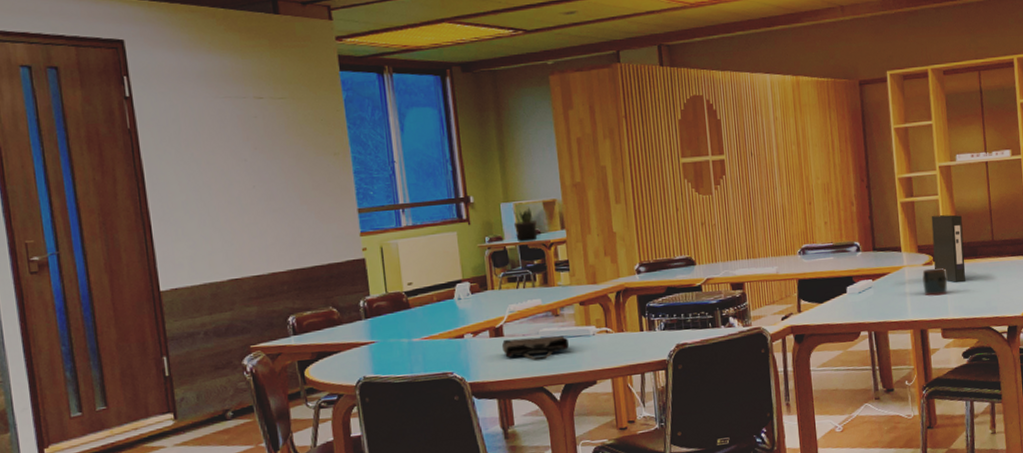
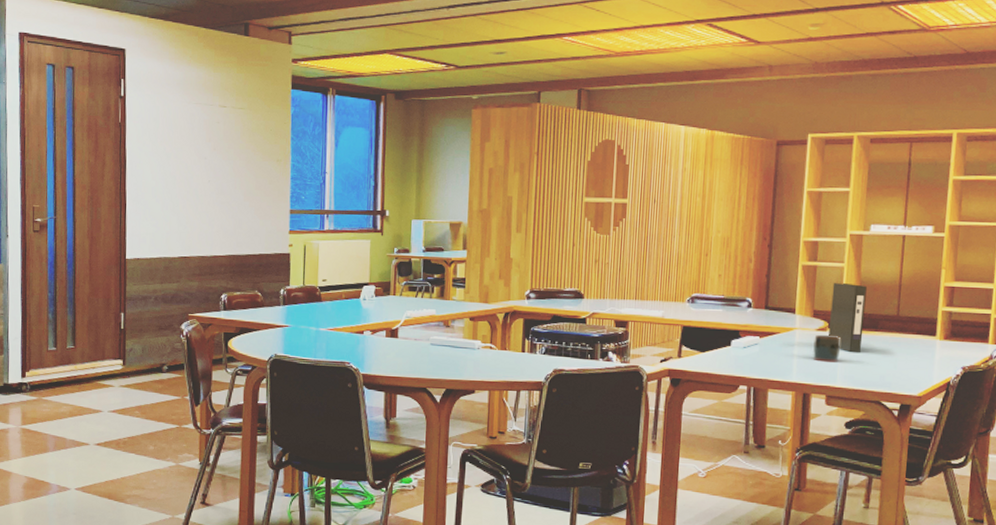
tote bag: present [501,336,569,361] -> none [395,340,455,364]
planter: present [512,206,538,242] -> none [421,224,442,257]

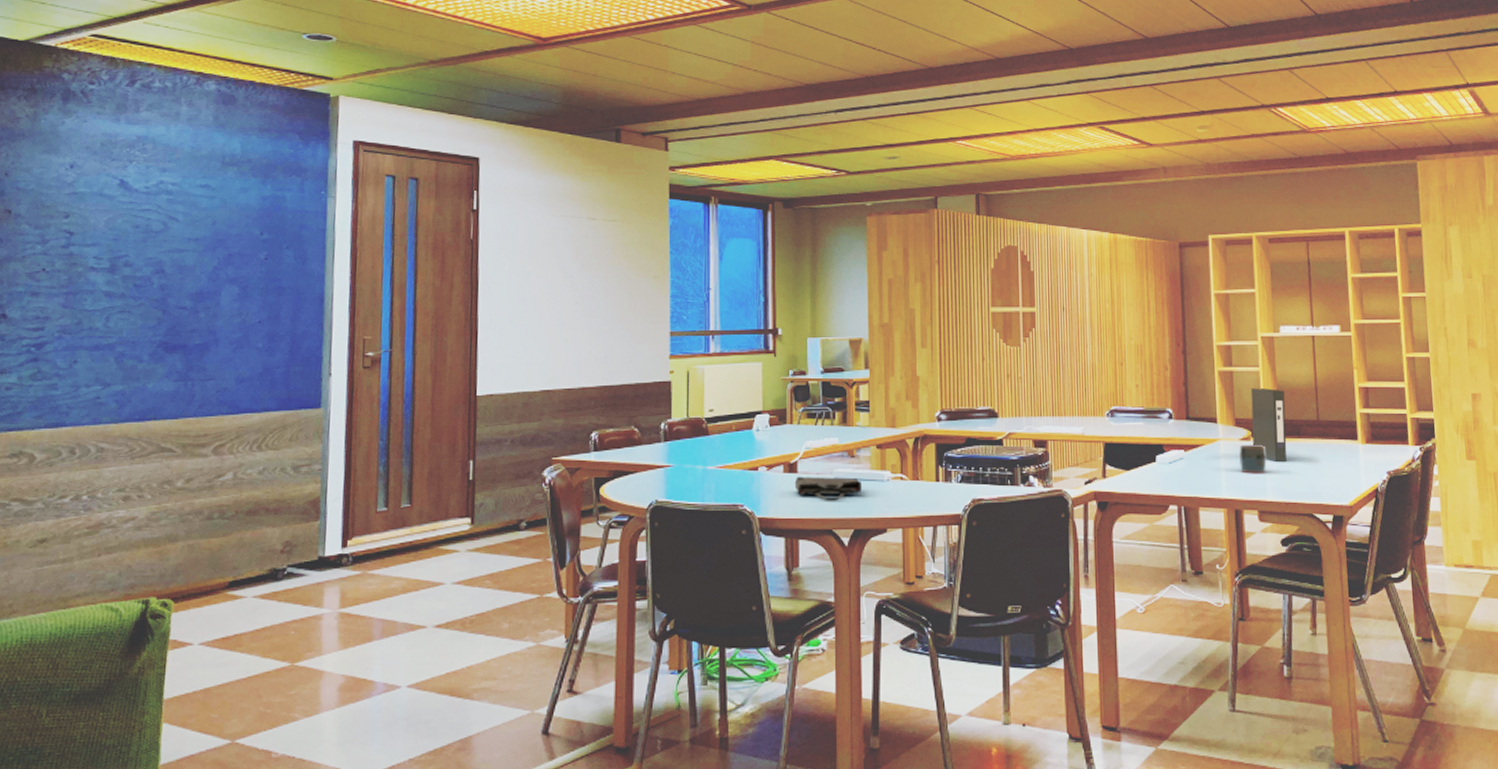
tote bag: none [395,340,455,364] -> present [794,476,862,501]

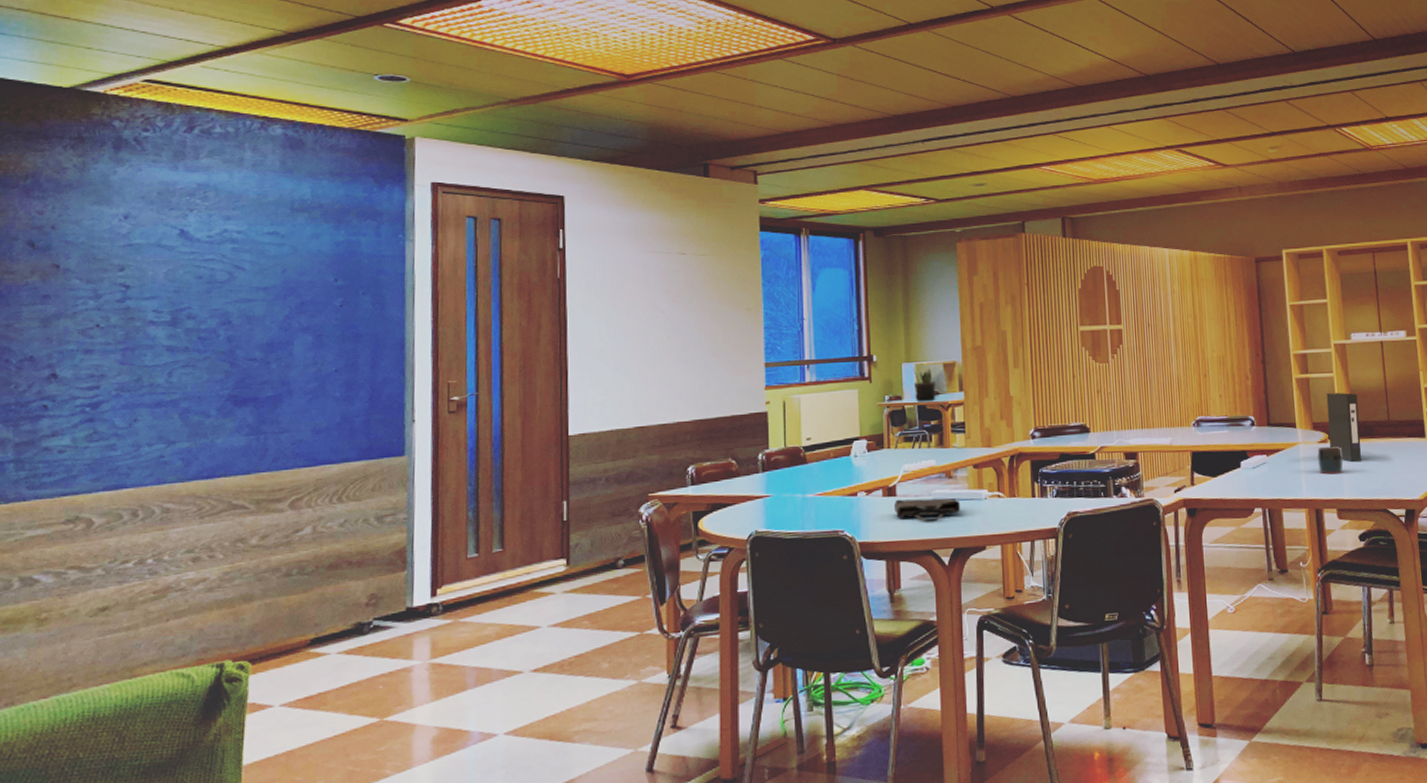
planter: none [818,343,841,378] -> present [913,367,936,402]

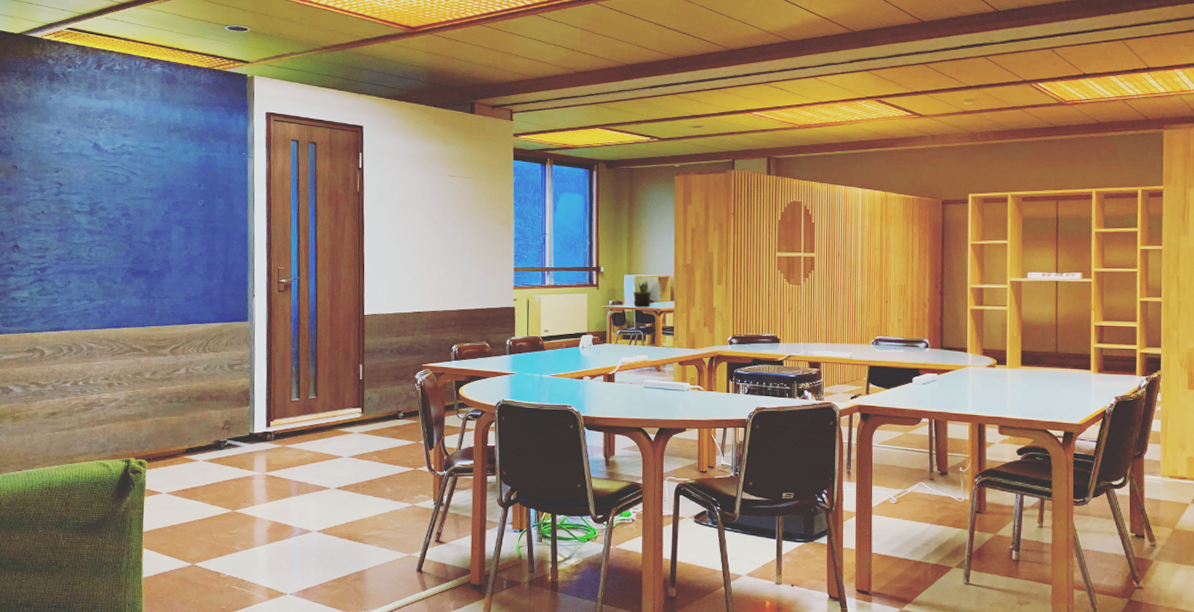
tote bag: present [893,498,960,522] -> none [612,384,666,405]
mug: present [1317,446,1343,475] -> none [985,370,1009,395]
binder: present [1326,392,1362,463] -> none [998,323,1028,387]

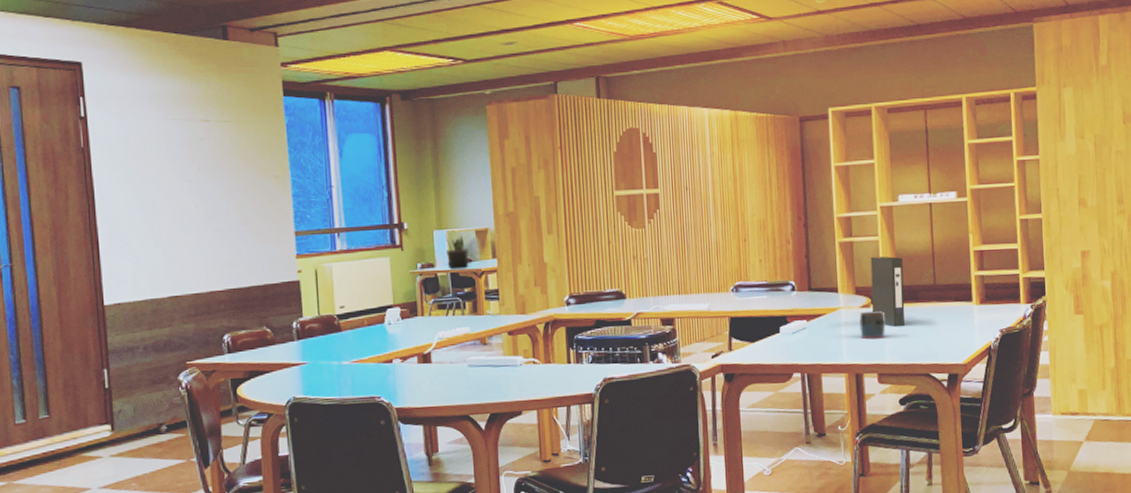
mug: none [985,370,1009,395] -> present [859,311,886,340]
binder: none [998,323,1028,387] -> present [870,256,905,327]

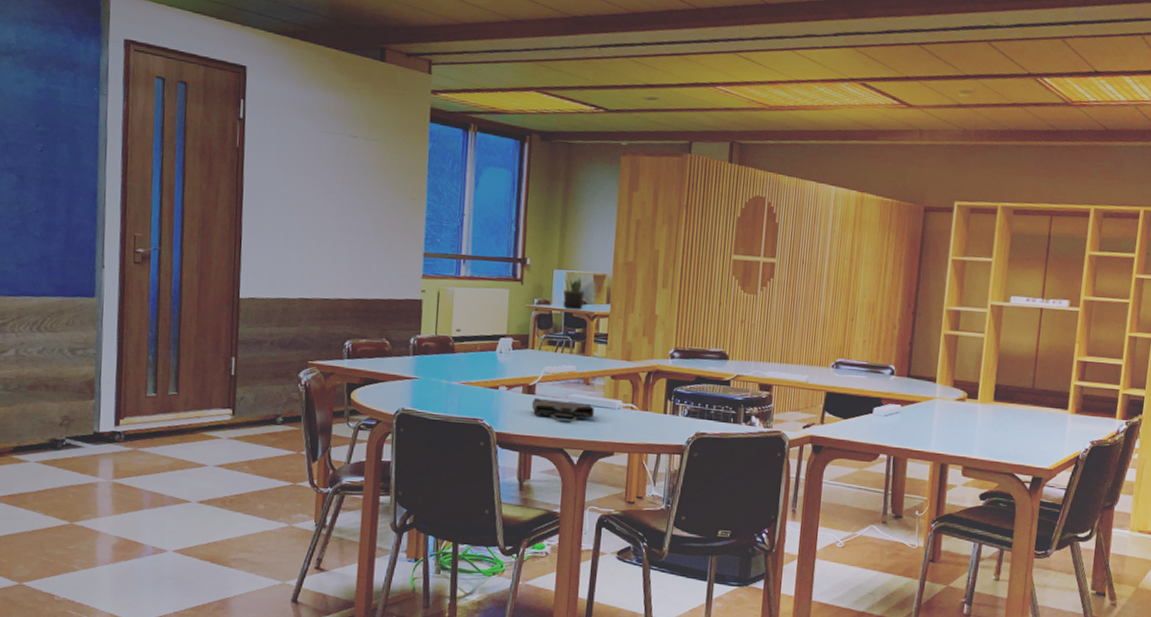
tote bag: none [429,364,496,389] -> present [531,397,594,424]
mug: present [859,311,886,340] -> none [951,404,979,433]
binder: present [870,256,905,327] -> none [967,352,1005,425]

